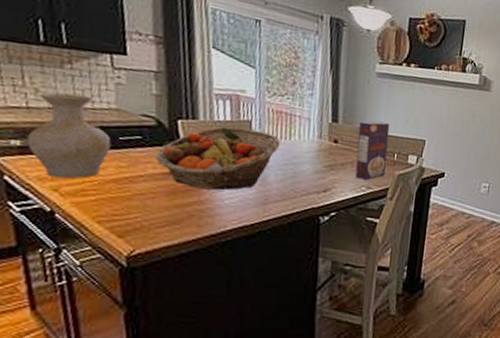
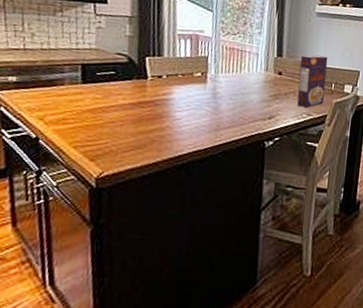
vase: present [26,92,111,179] -> none [21,36,90,109]
fruit basket: present [155,127,281,190] -> none [125,62,232,118]

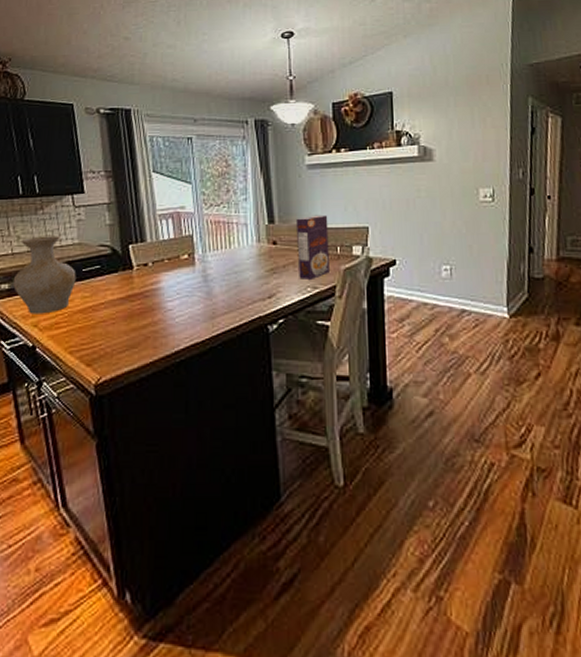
vase: none [21,36,90,109] -> present [12,236,76,314]

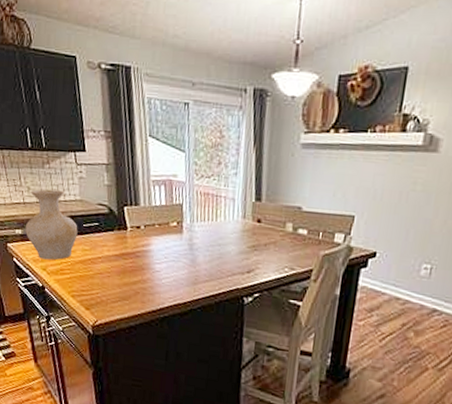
cereal box: present [295,215,329,279] -> none [278,197,315,261]

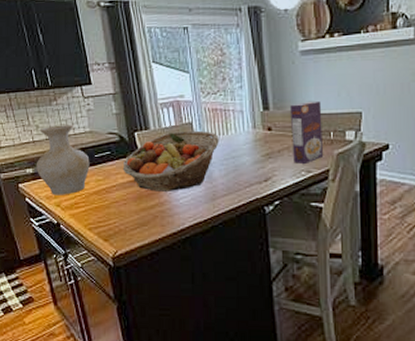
fruit basket: none [109,211,208,271] -> present [122,130,219,192]
cereal box: none [278,197,315,261] -> present [289,100,323,164]

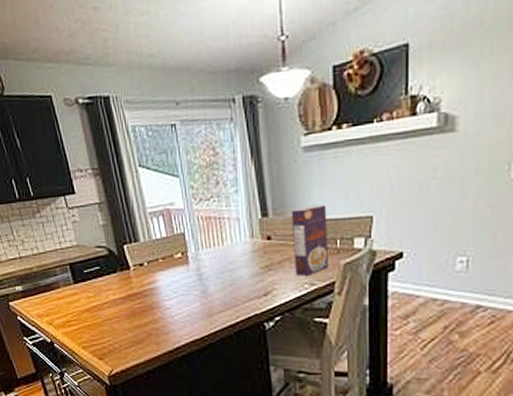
vase: present [36,125,90,195] -> none [24,238,80,313]
fruit basket: present [122,130,219,192] -> none [113,241,214,308]

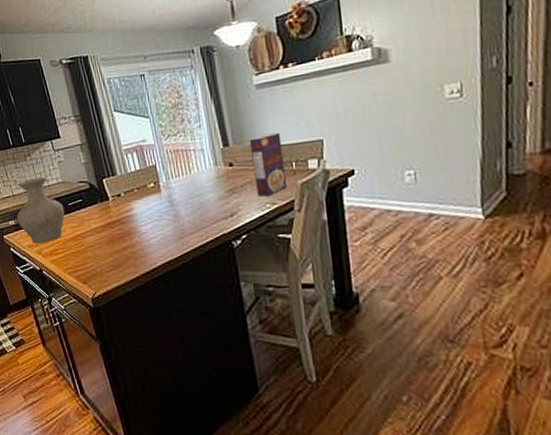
vase: none [24,238,80,313] -> present [17,177,65,244]

